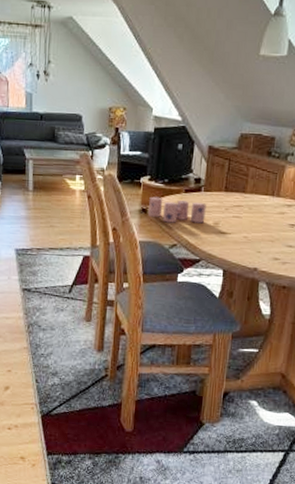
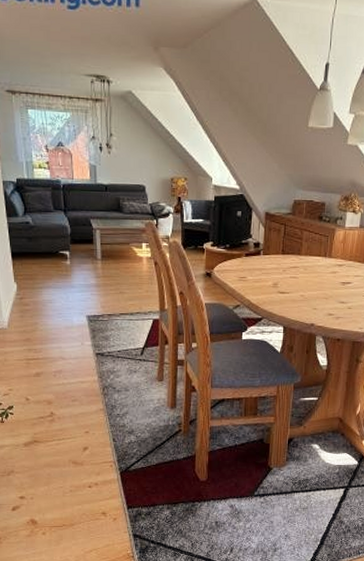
candle: present [148,196,206,224] -> none [212,261,266,285]

